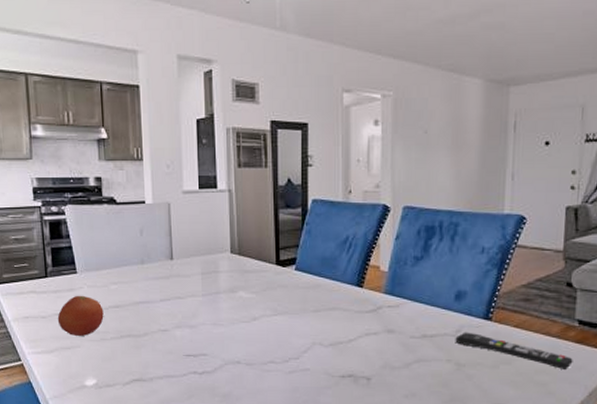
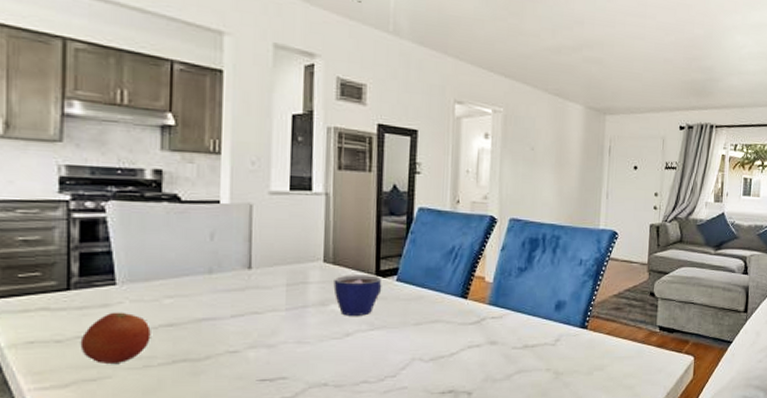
cup: none [240,264,282,302] -> present [333,275,382,316]
remote control: present [455,332,573,371] -> none [554,340,655,373]

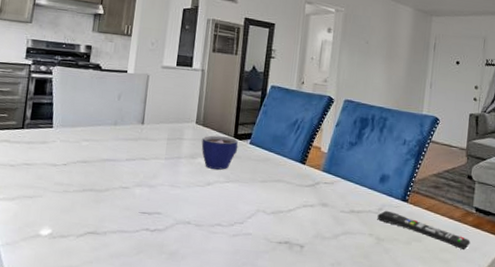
fruit: present [80,312,151,363] -> none [25,147,71,187]
remote control: none [554,340,655,373] -> present [377,210,470,251]

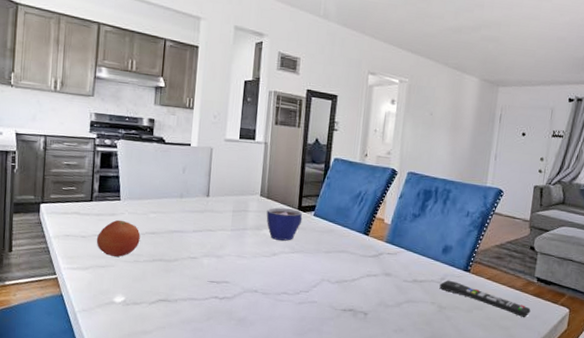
fruit: none [25,147,71,187] -> present [96,219,140,257]

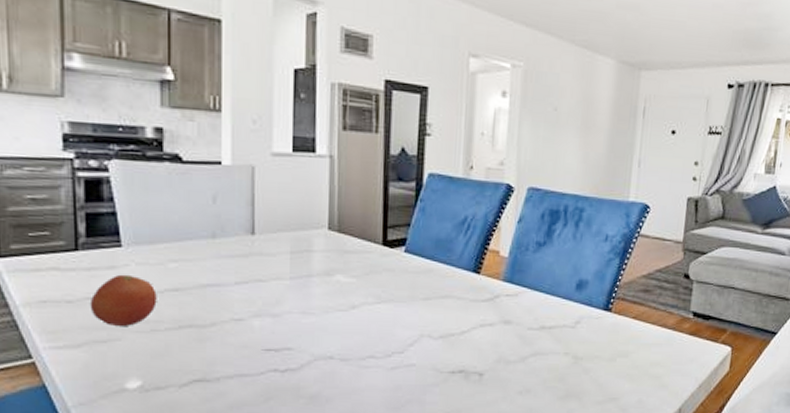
cup: present [266,207,303,241] -> none [339,244,389,288]
remote control: present [439,280,531,318] -> none [574,323,686,363]

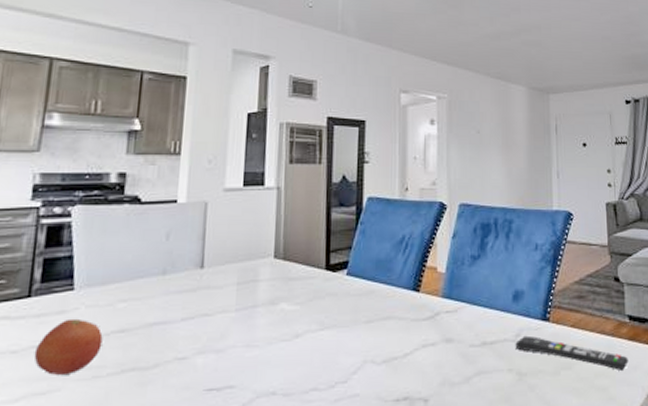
remote control: none [574,323,686,363] -> present [515,335,629,372]

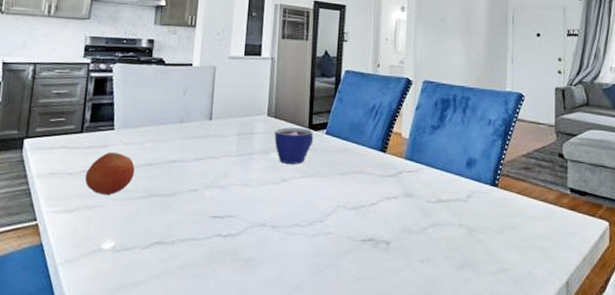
cup: none [283,270,332,315] -> present [274,127,314,164]
remote control: present [515,335,629,372] -> none [466,197,568,236]

